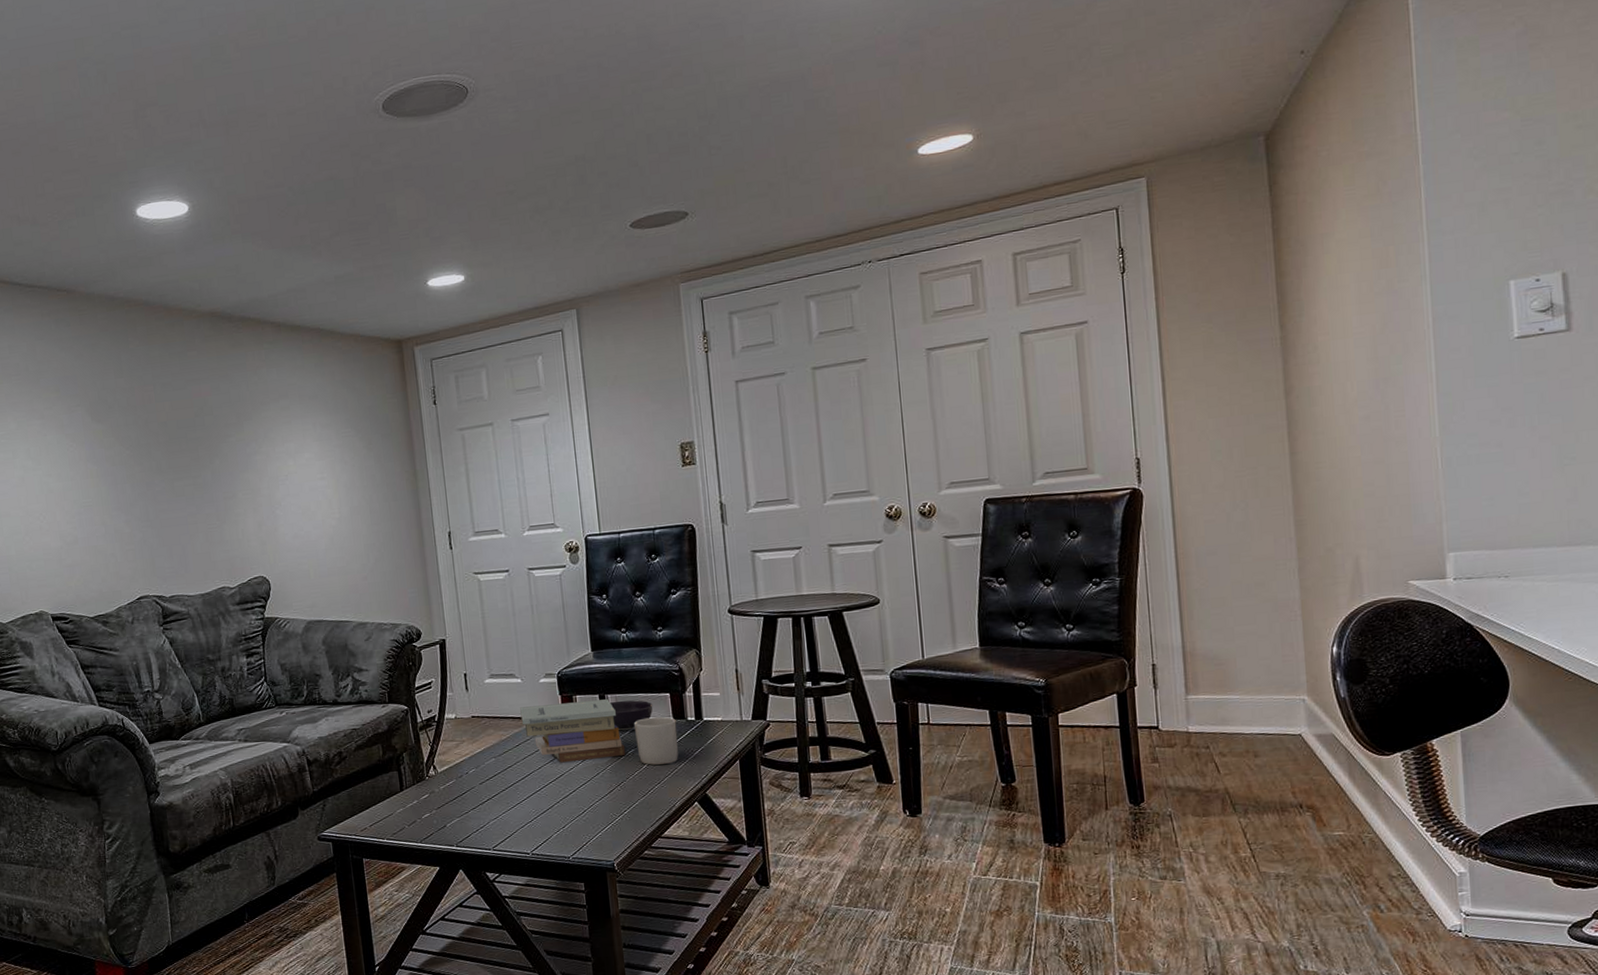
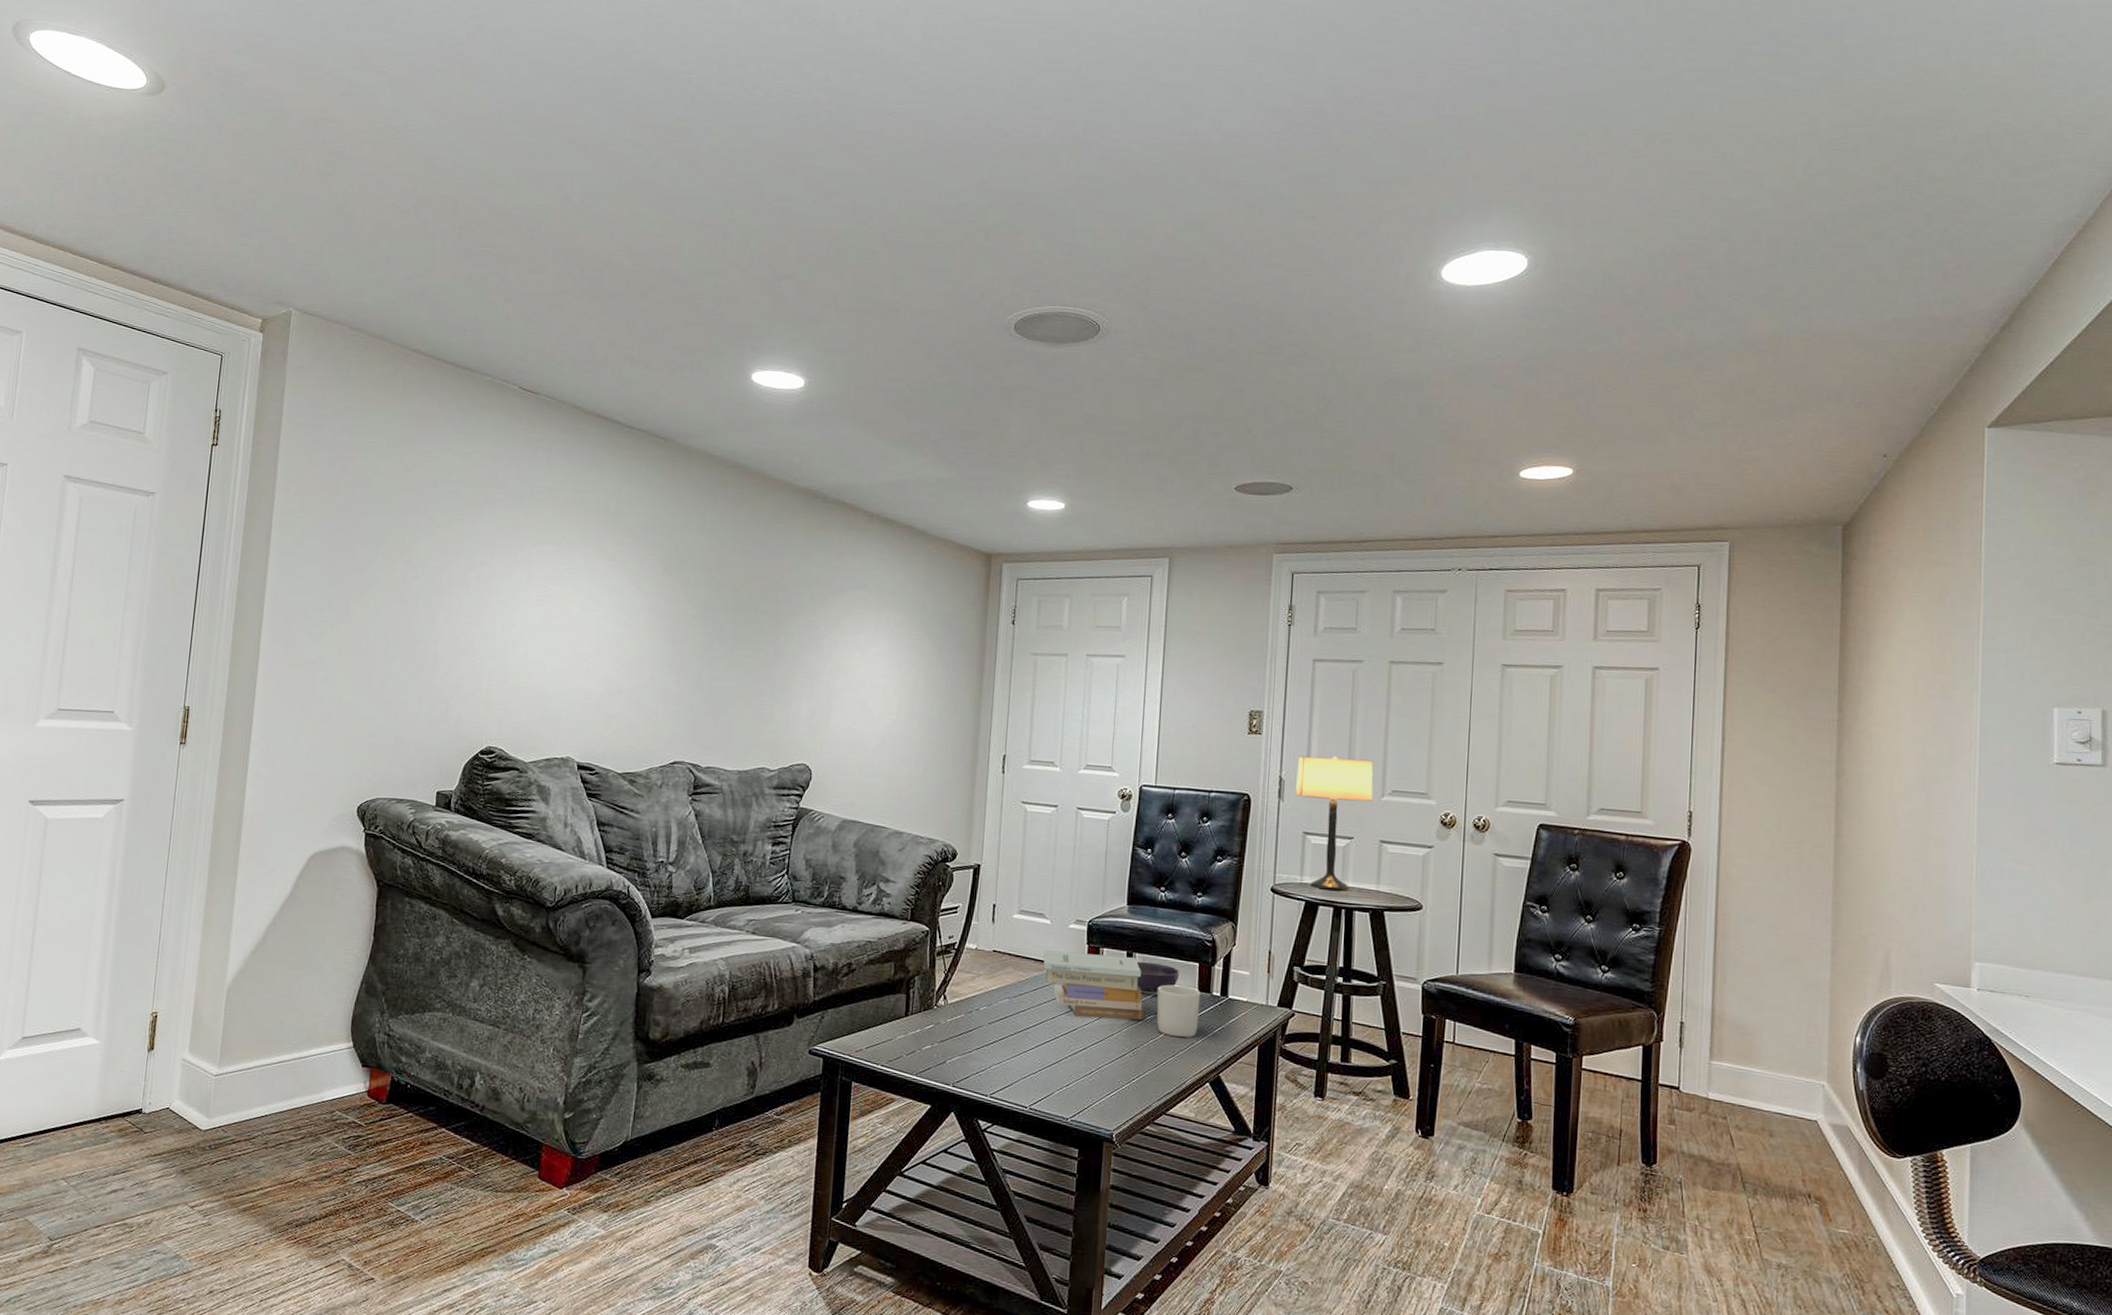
table lamp: none [735,468,815,603] -> present [1296,755,1374,891]

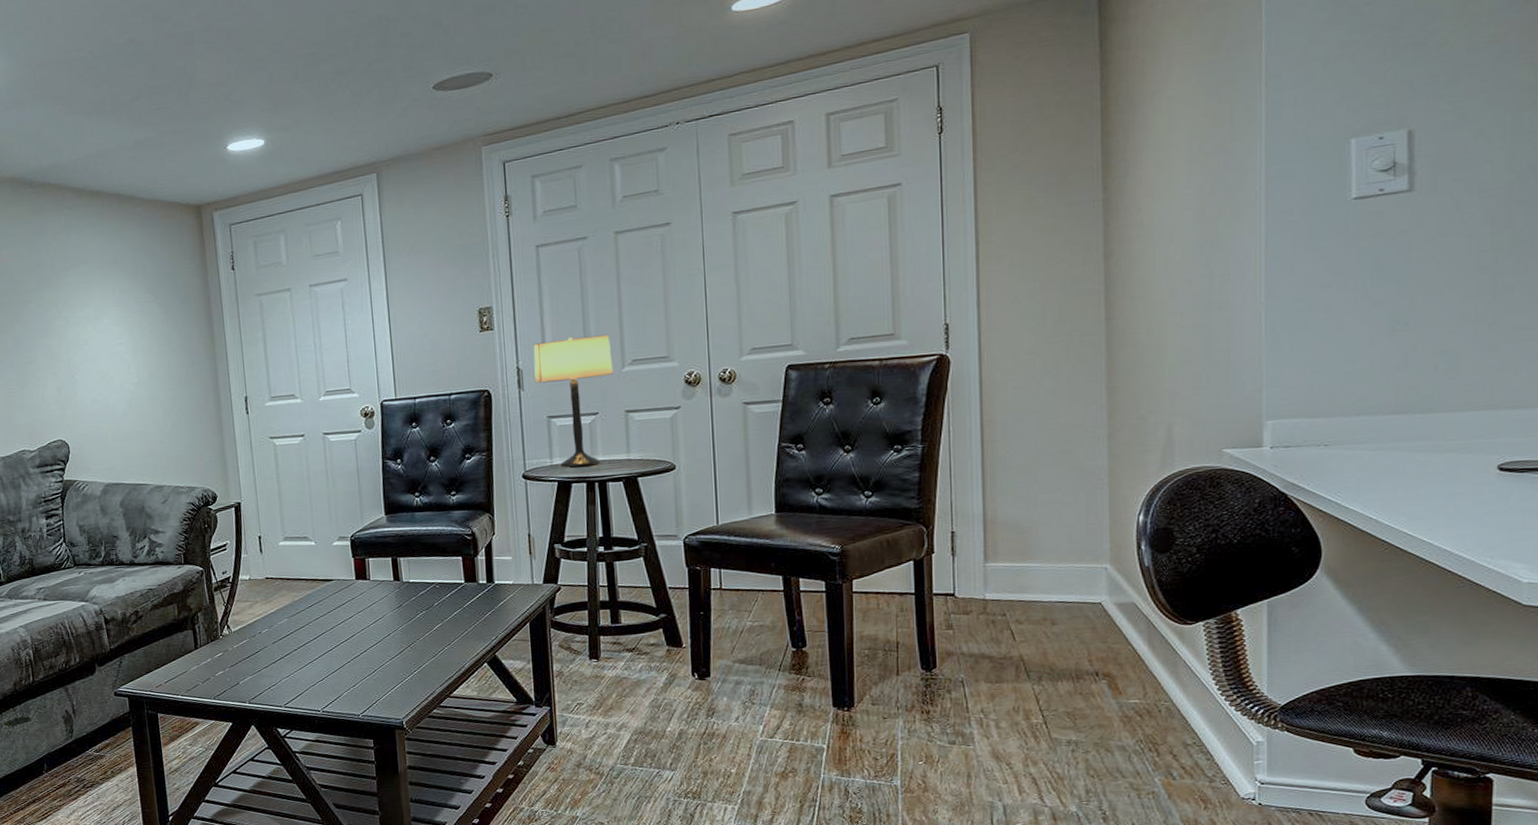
books: present [1043,950,1145,1021] -> none [313,562,417,624]
bowl: present [1136,961,1180,995] -> none [402,563,445,593]
mug: present [1156,984,1201,1038] -> none [425,579,470,627]

